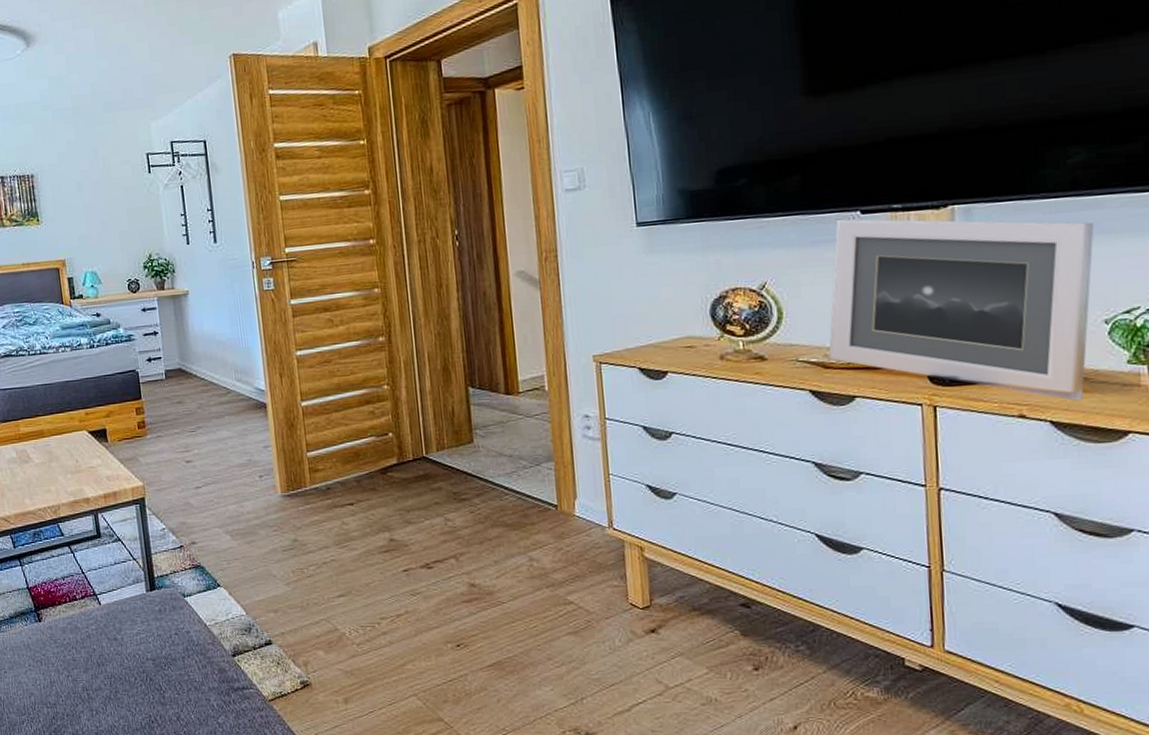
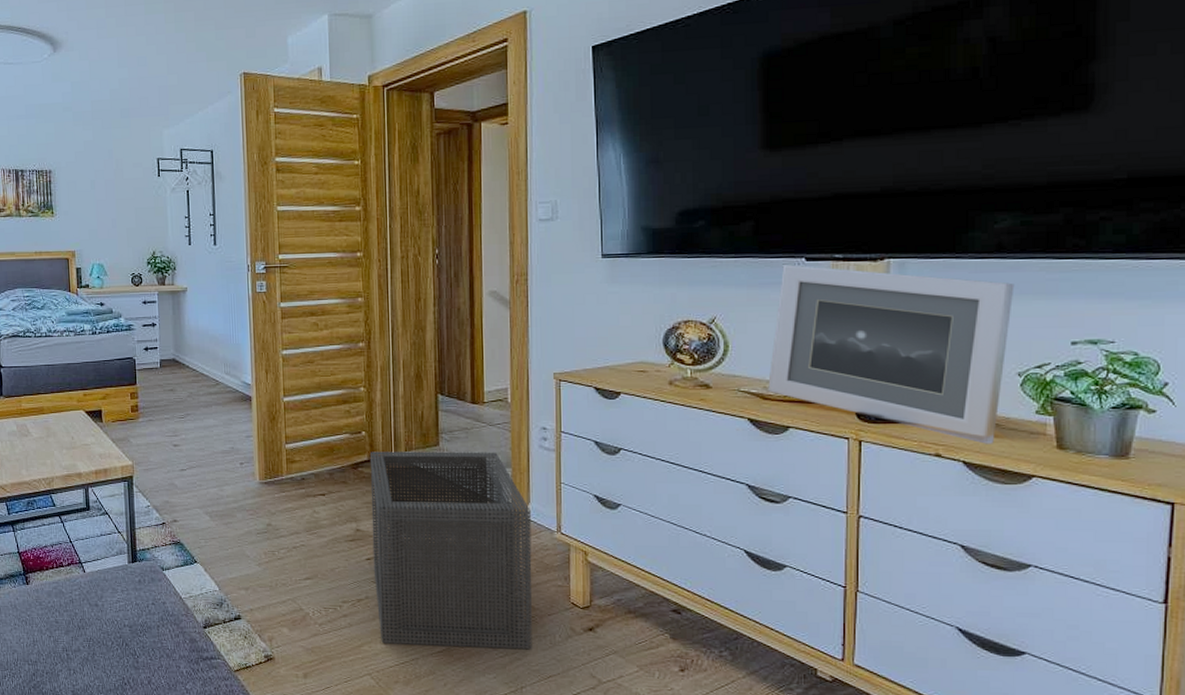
storage basket: none [399,445,591,661] -> present [370,451,532,650]

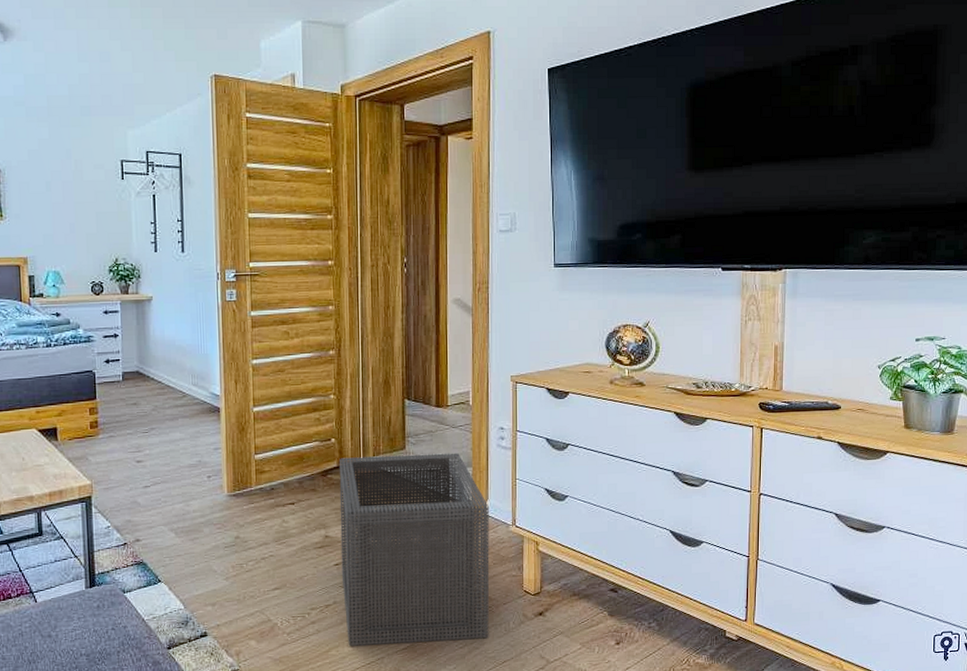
picture frame: present [768,265,1015,444] -> none [691,274,877,427]

